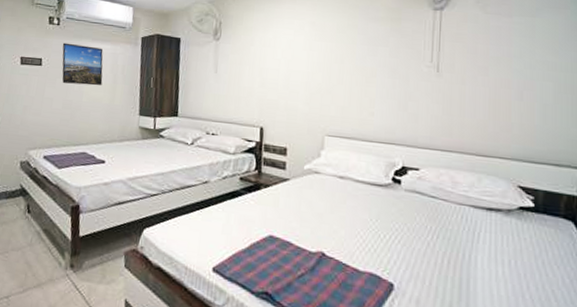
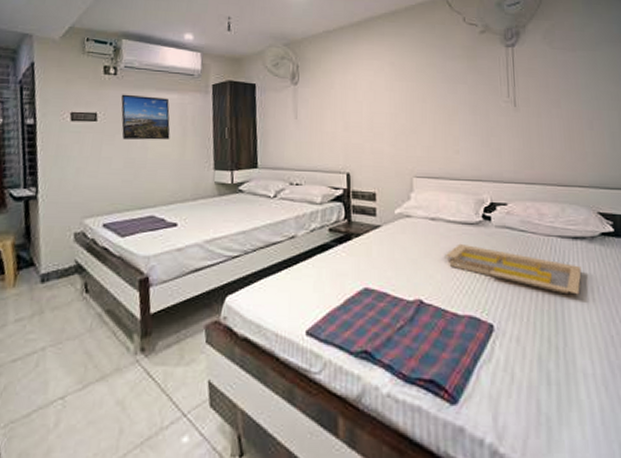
serving tray: none [351,203,493,266] -> present [446,243,582,295]

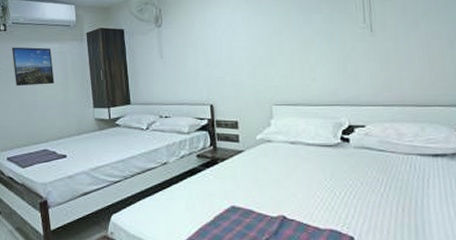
serving tray: present [446,243,582,295] -> none [306,164,443,209]

